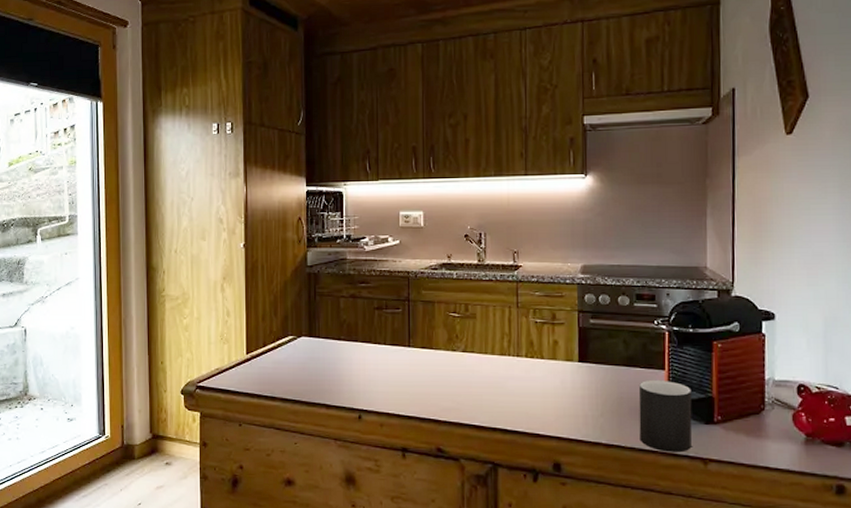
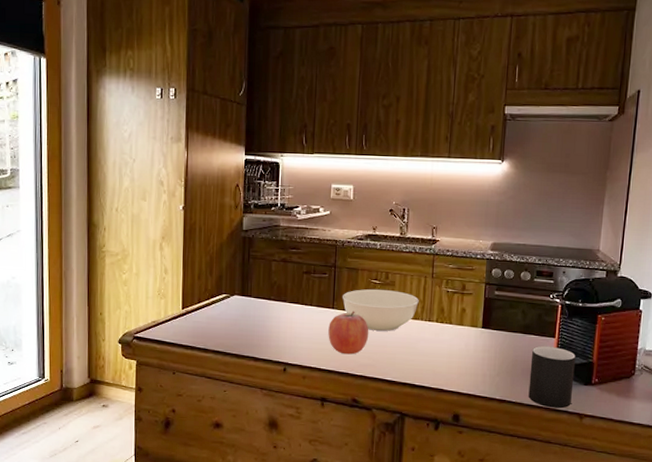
fruit: none [405,348,451,398] -> present [328,311,369,355]
bowl: none [418,323,504,370] -> present [342,289,419,331]

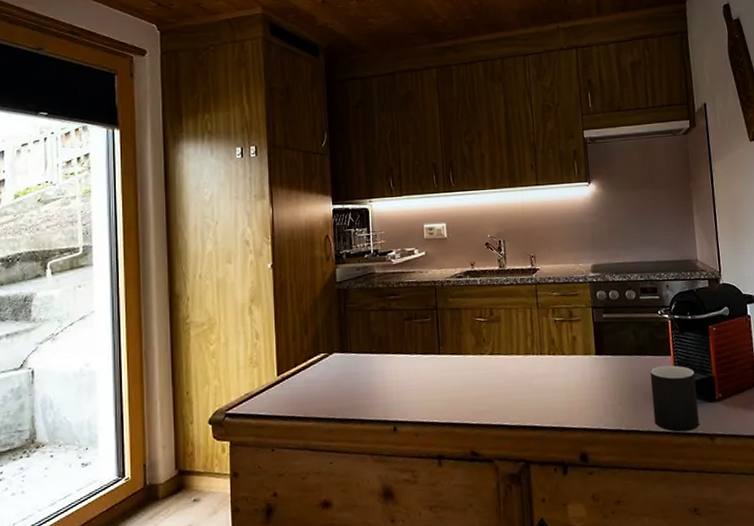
fruit: present [328,311,369,355] -> none [437,354,481,403]
bowl: present [342,289,419,331] -> none [447,326,528,373]

